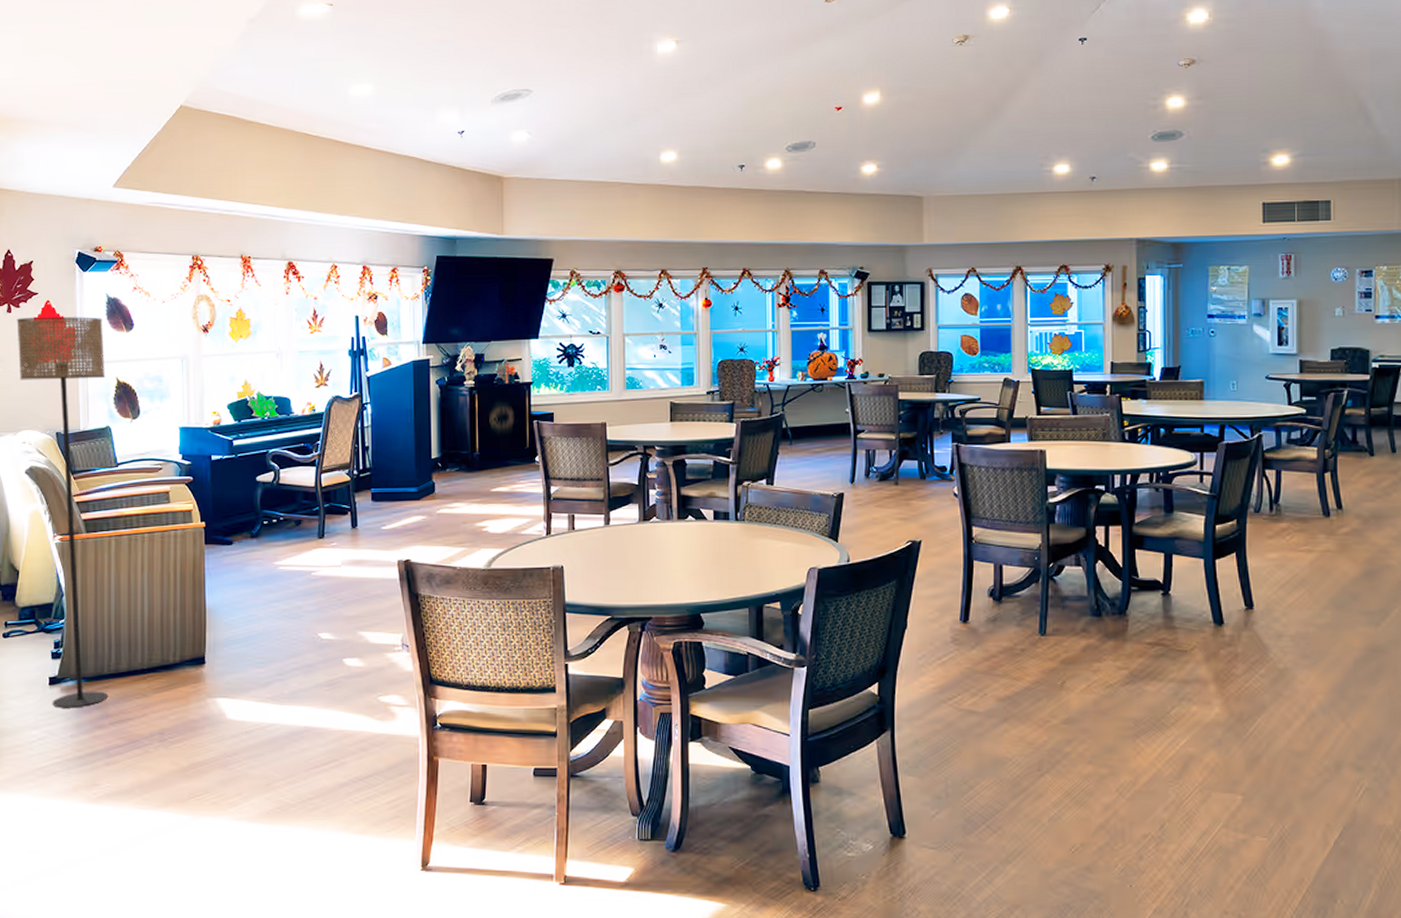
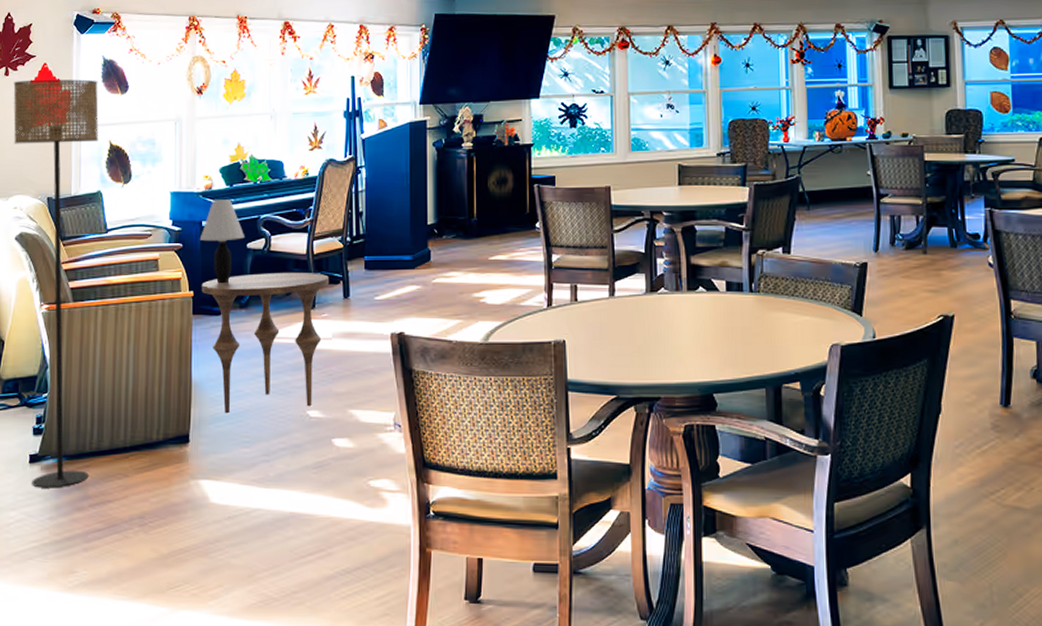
table lamp: none [209,434,255,515] -> present [199,199,245,284]
side table: none [212,504,338,637] -> present [201,273,330,414]

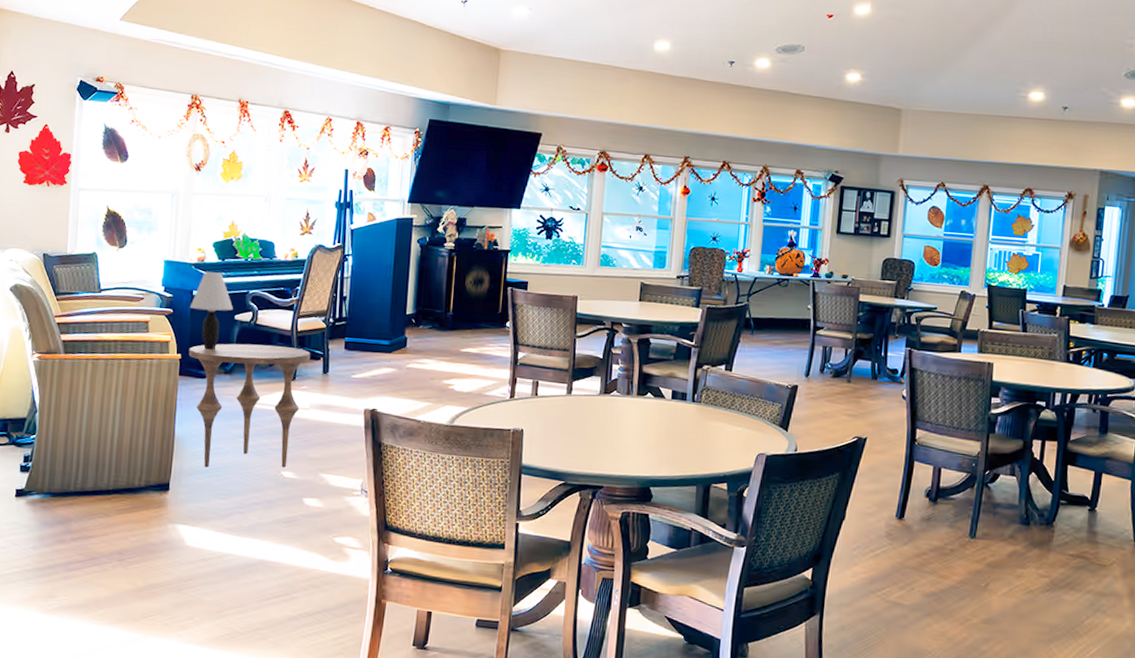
floor lamp: present [13,79,99,488] -> none [12,139,98,521]

